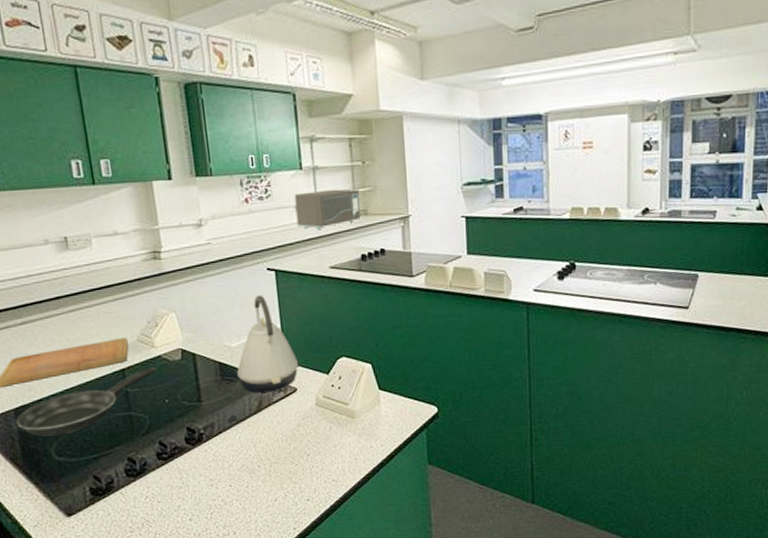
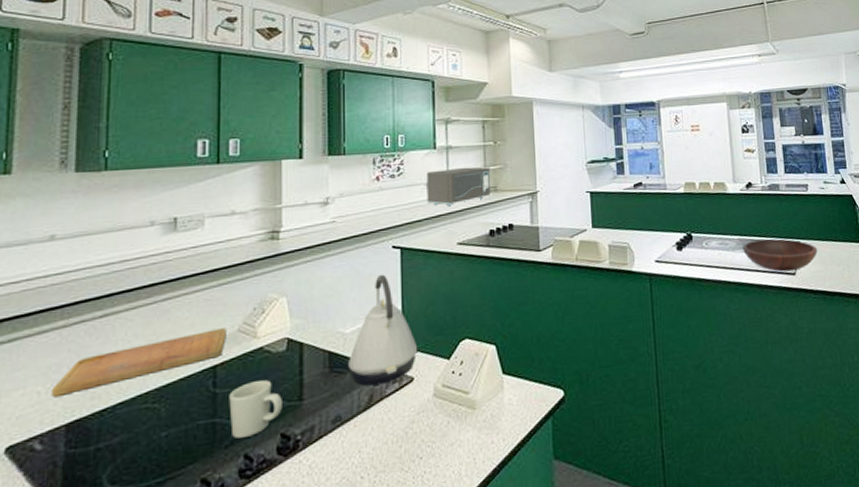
frying pan: present [16,367,157,437] -> none [65,361,255,459]
mug: none [139,383,185,429] -> present [229,380,282,438]
wooden bowl: none [632,270,718,305] -> present [743,239,818,272]

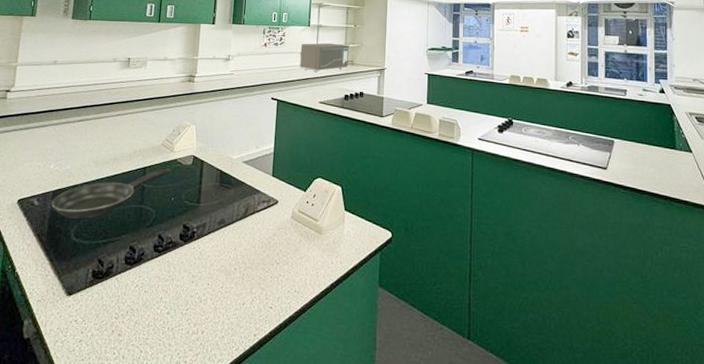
cutting board: present [50,328,227,397] -> none [46,141,155,171]
frying pan: none [65,361,255,459] -> present [51,168,171,219]
mug: present [229,380,282,438] -> none [151,183,186,223]
kettle: present [348,274,418,386] -> none [233,118,283,202]
wooden bowl: present [743,239,818,272] -> none [559,133,631,166]

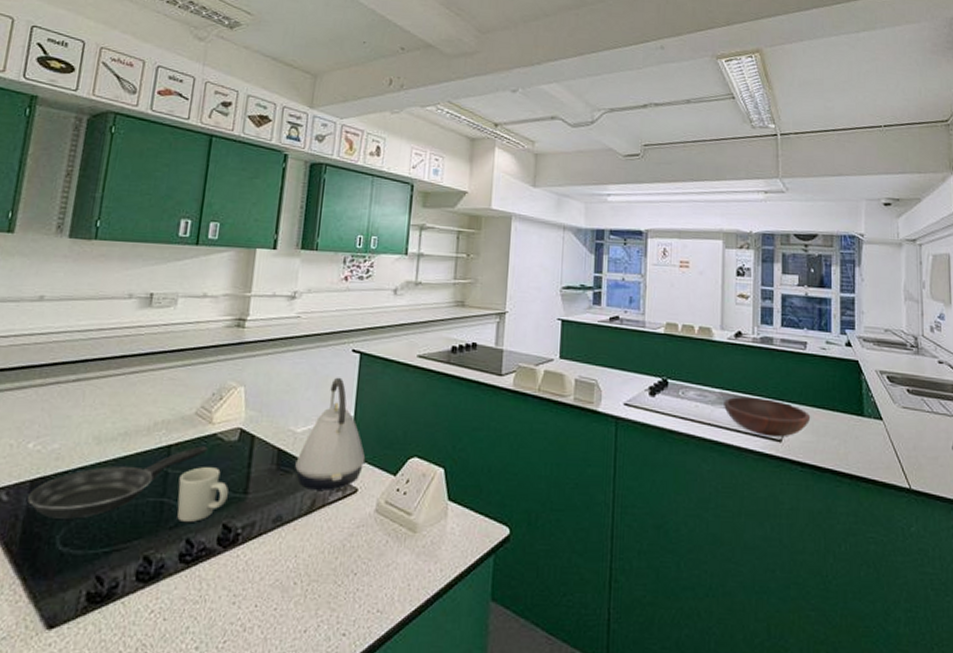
mug: none [151,183,186,223] -> present [177,467,228,522]
kettle: none [233,118,283,202] -> present [295,377,366,490]
microwave: present [300,43,350,73] -> none [392,277,460,317]
wooden bowl: none [559,133,631,166] -> present [724,396,811,437]

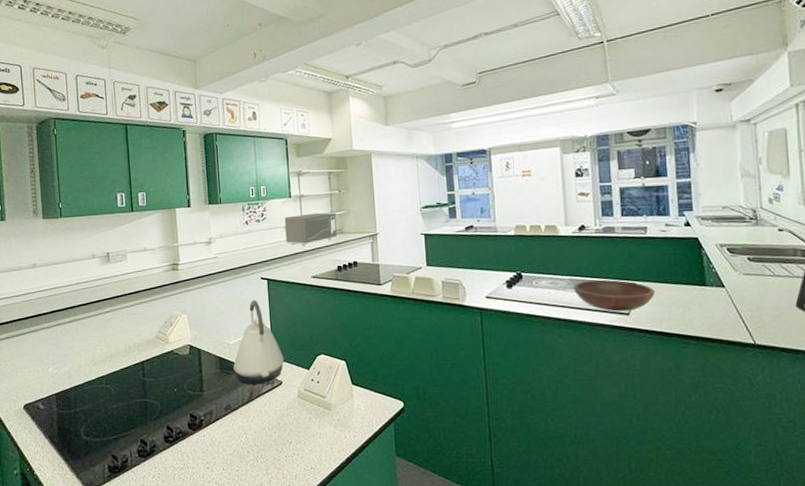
frying pan: present [27,446,208,519] -> none [57,360,169,418]
mug: present [177,467,228,522] -> none [153,375,190,414]
microwave: none [392,277,460,317] -> present [284,212,337,246]

